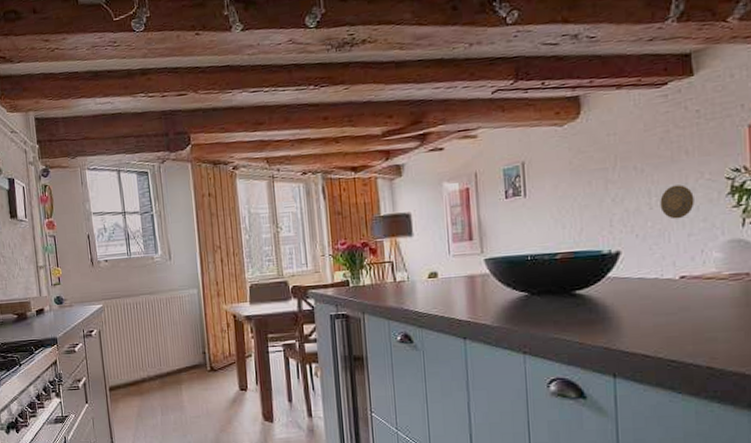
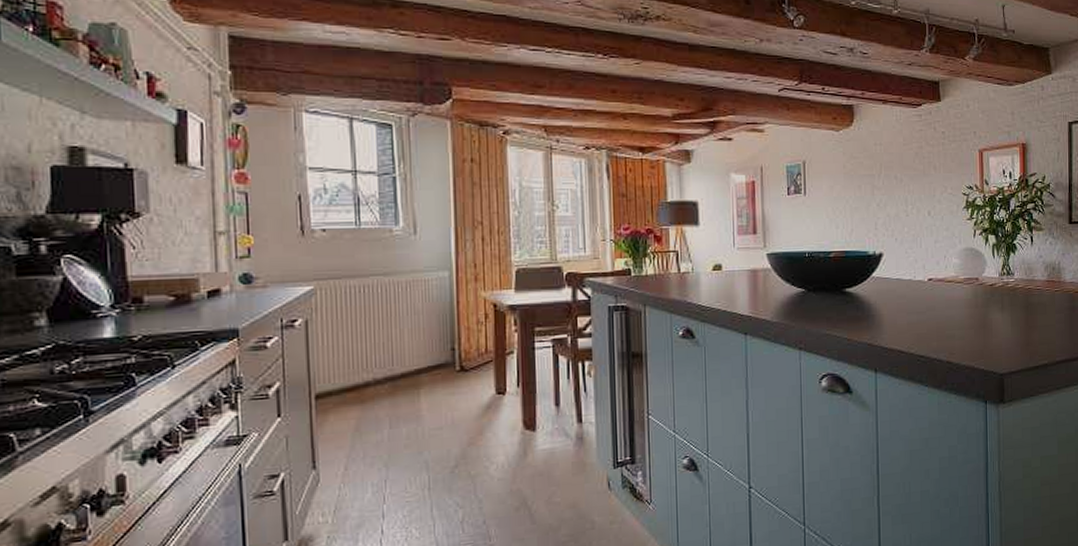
decorative plate: present [660,185,694,219] -> none [914,196,940,227]

